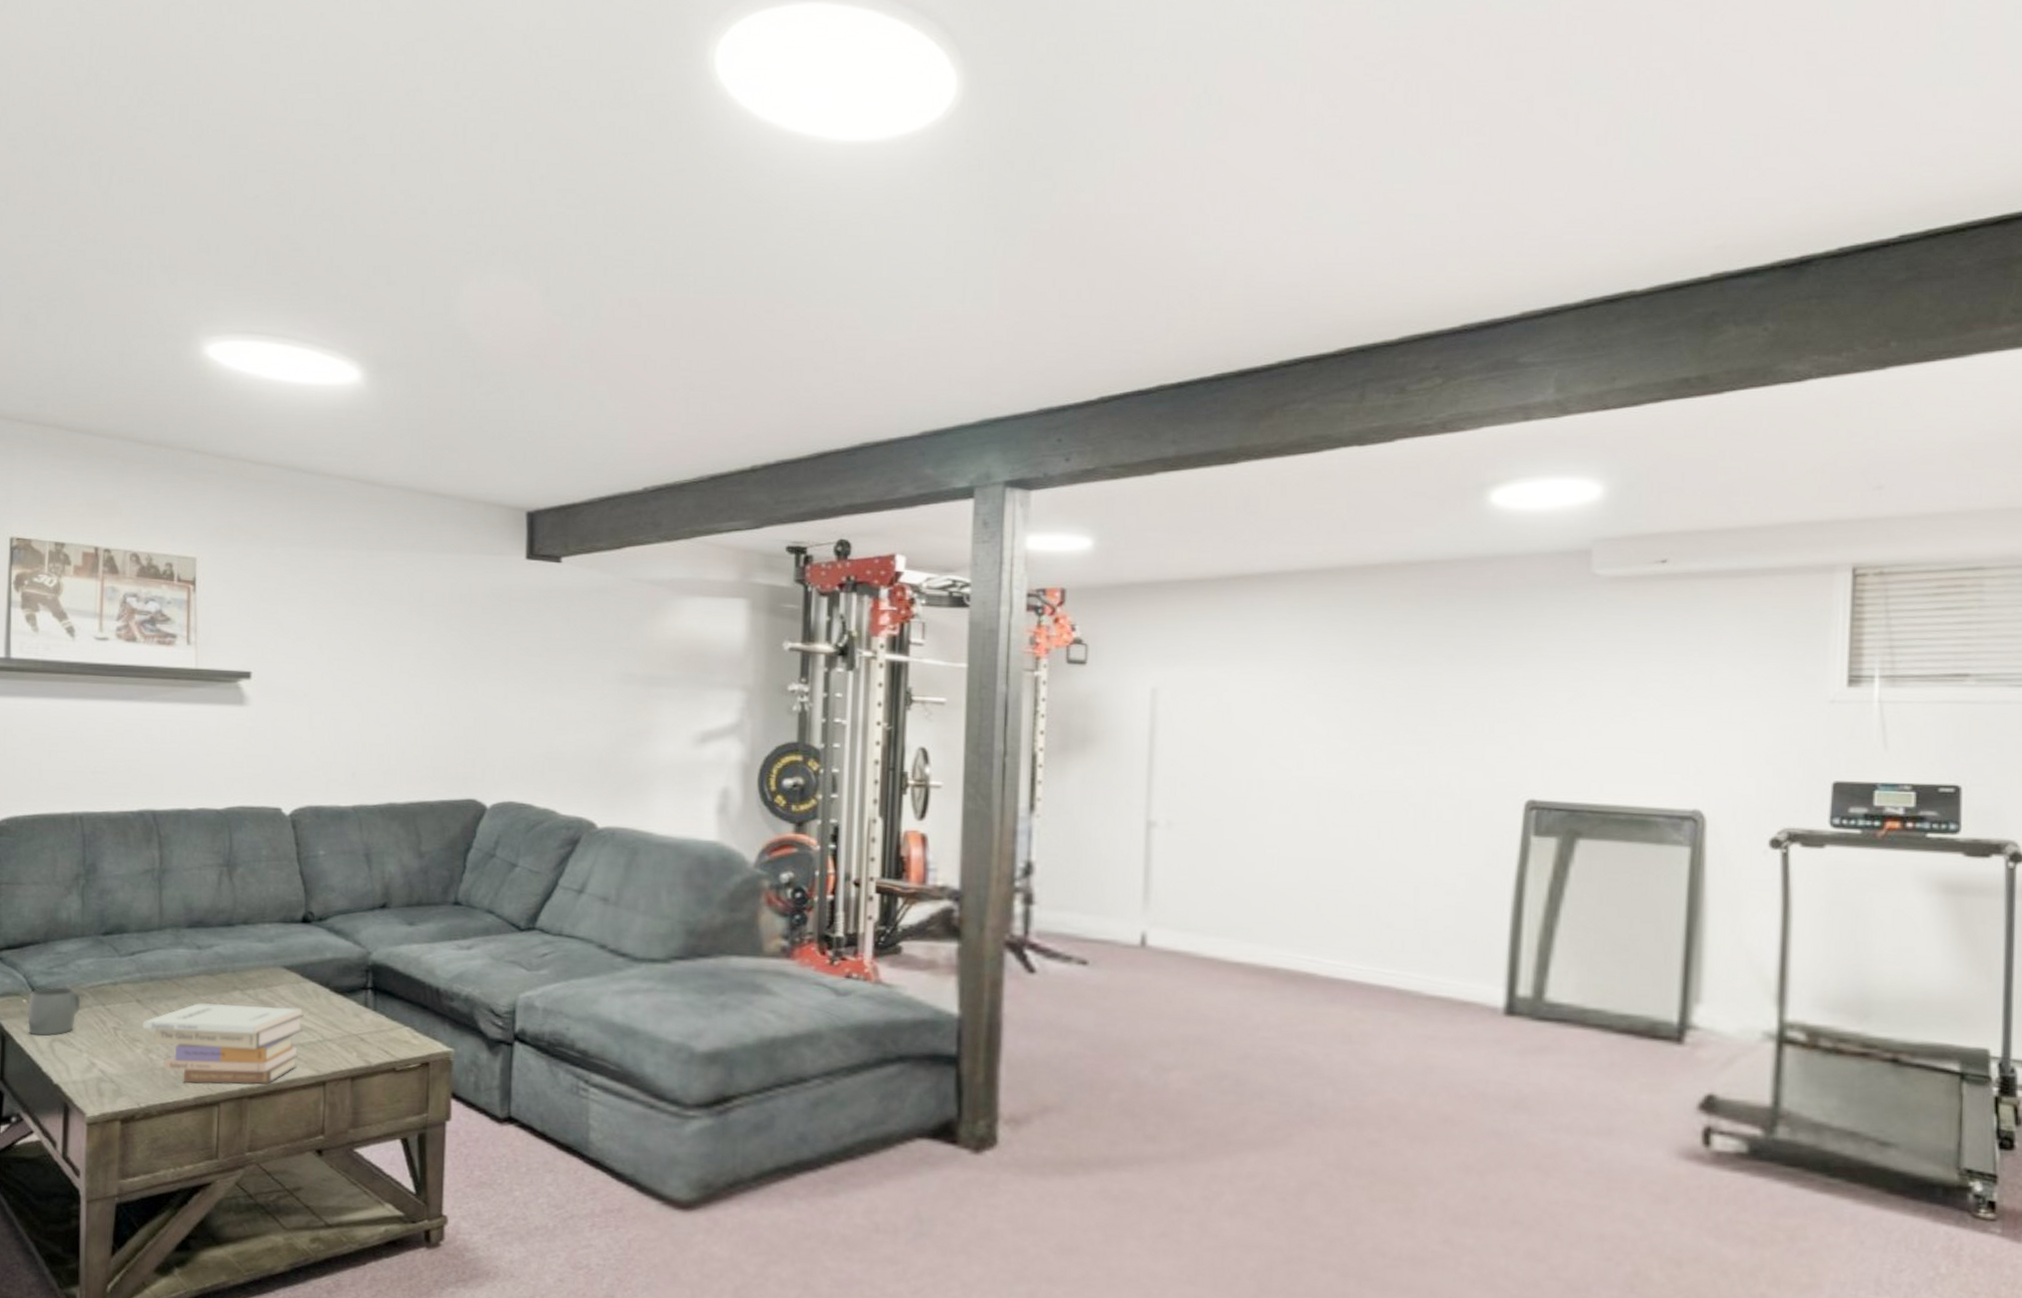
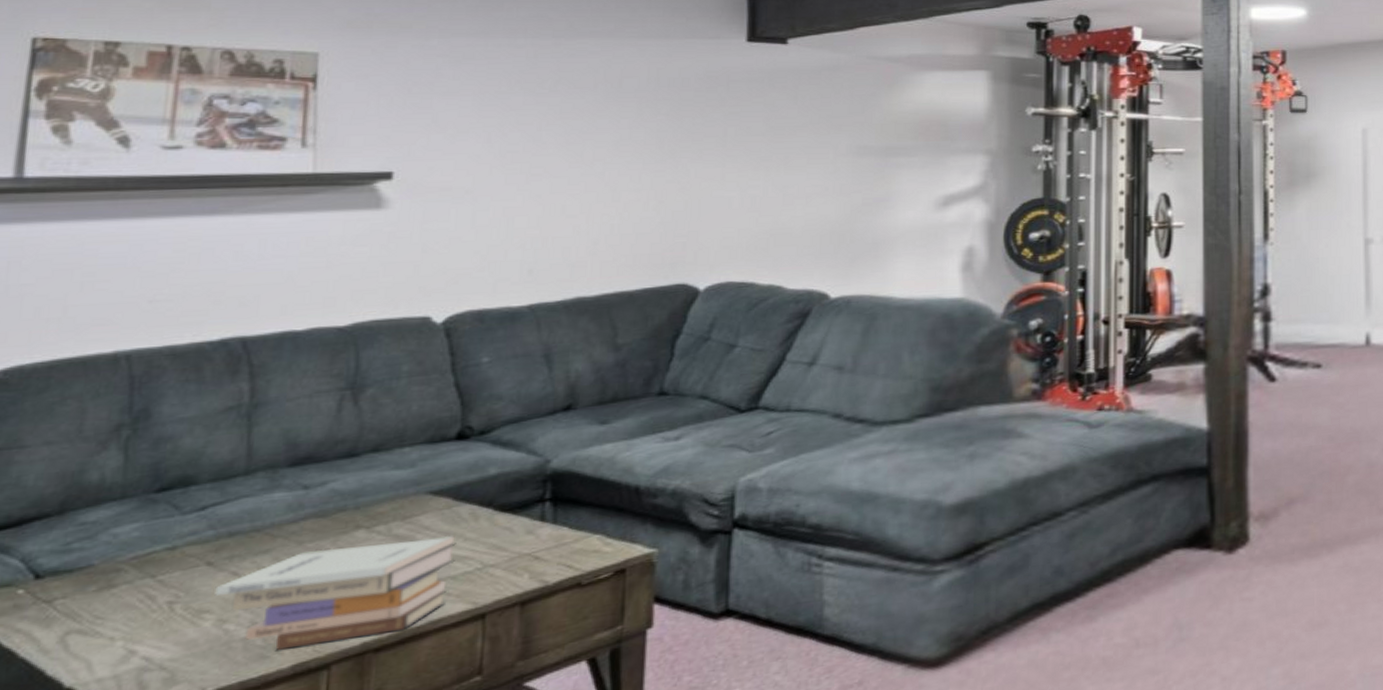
mug: present [27,987,81,1037] -> none [23,563,116,634]

